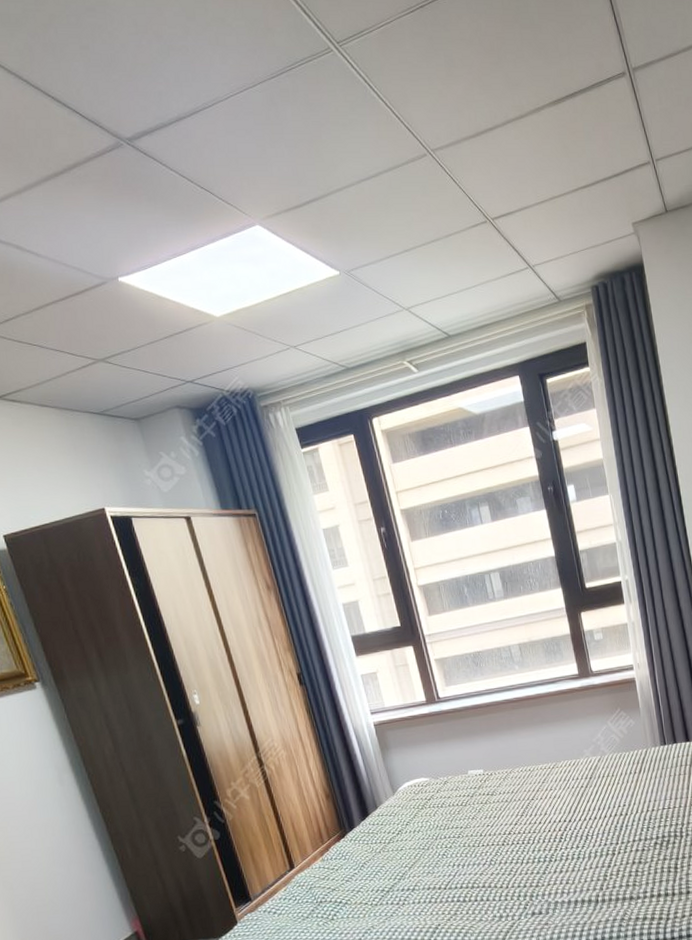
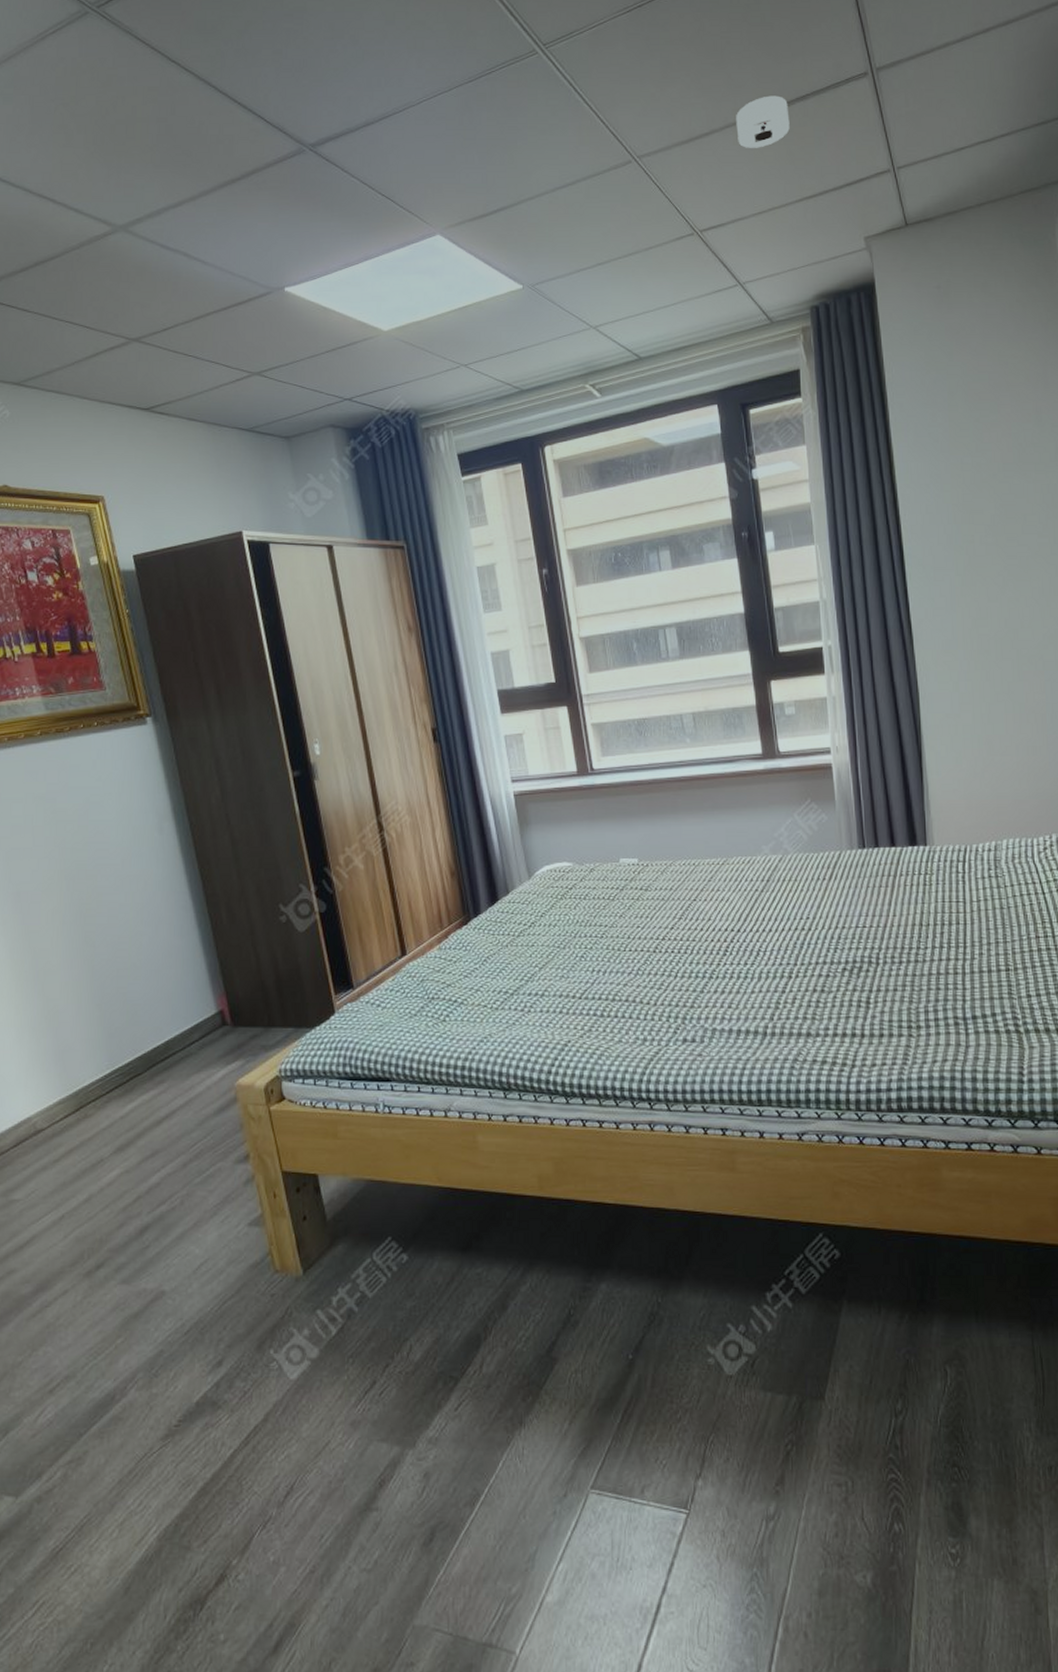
smoke detector: none [515,93,563,142] -> present [736,95,790,148]

